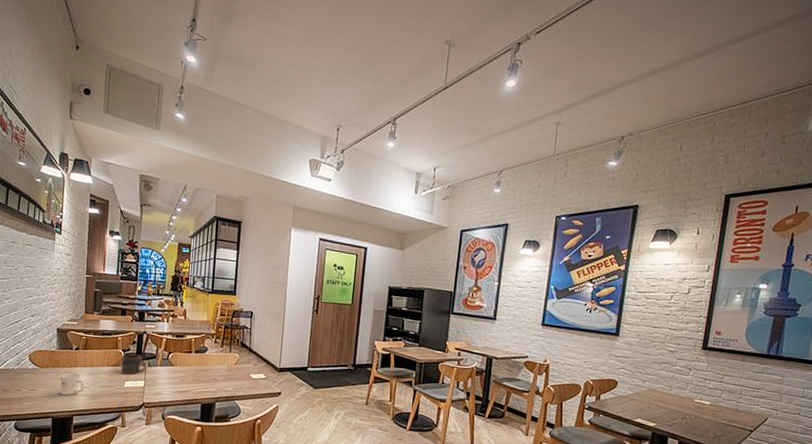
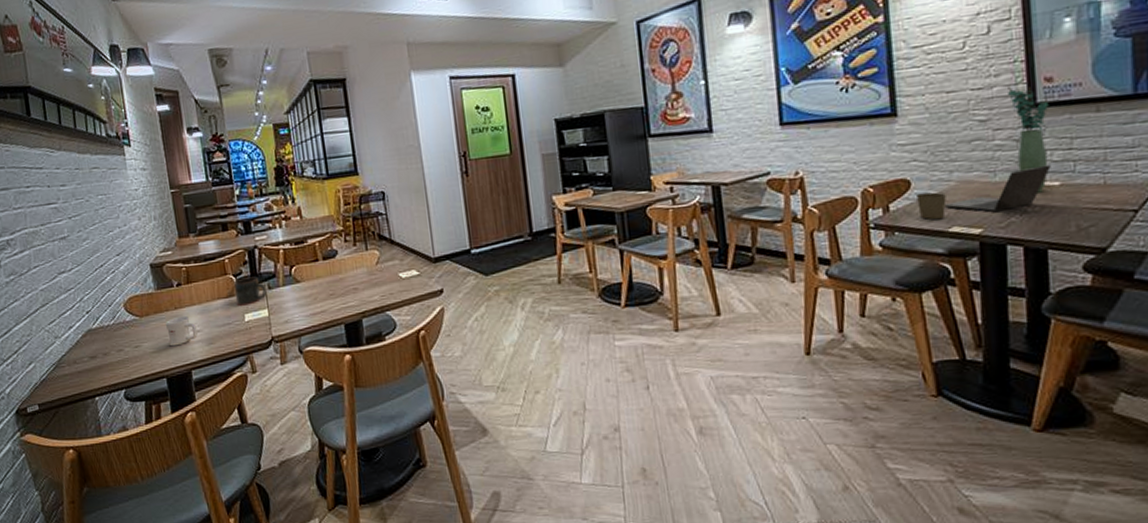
dixie cup: none [618,391,638,412] -> present [916,192,947,220]
laptop: none [636,389,707,415] -> present [945,164,1051,213]
vase: none [686,332,715,407] -> present [1008,86,1050,193]

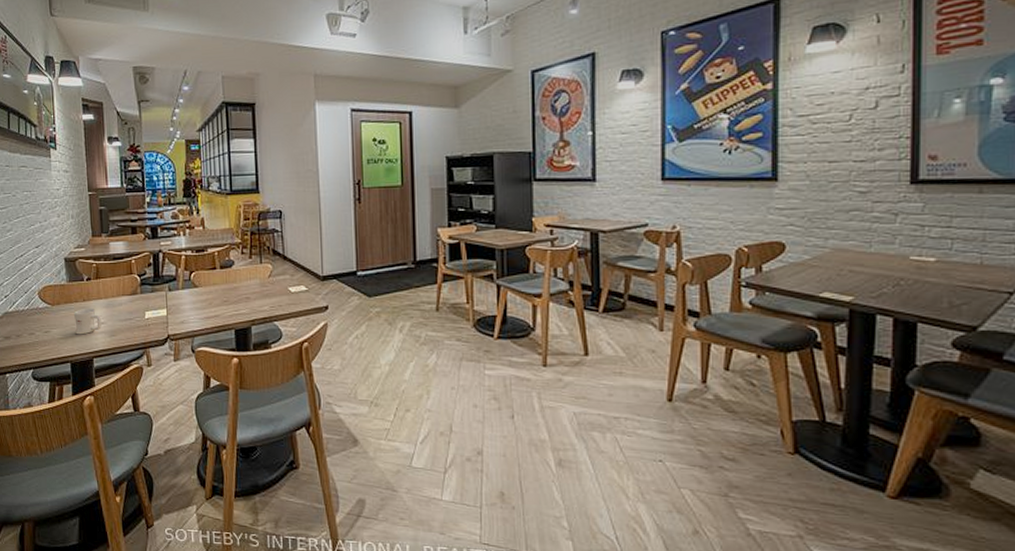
mug: present [233,277,267,306] -> none [137,278,167,304]
dixie cup: present [916,192,947,220] -> none [790,257,820,284]
laptop: present [945,164,1051,213] -> none [818,240,927,282]
vase: present [1008,86,1050,193] -> none [891,161,932,267]

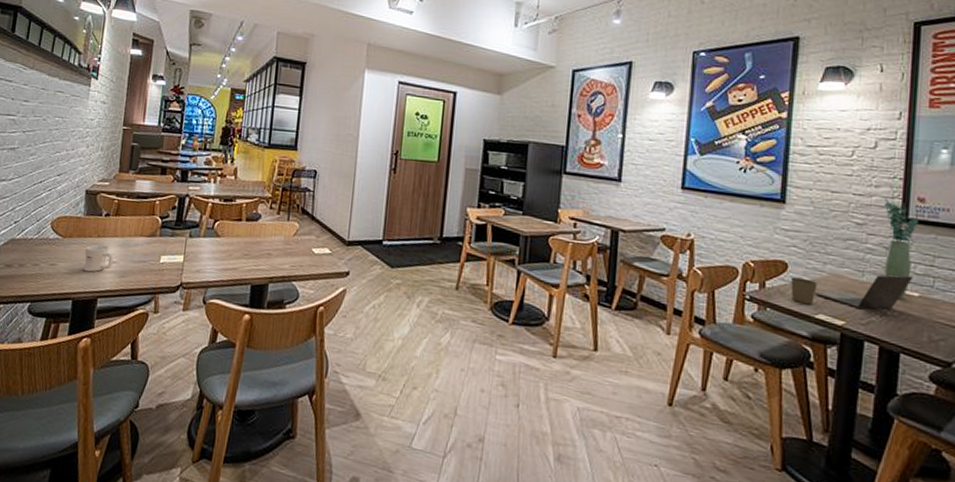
dixie cup: none [790,257,820,284] -> present [791,277,817,305]
laptop: none [818,240,927,282] -> present [815,274,913,310]
vase: none [891,161,932,267] -> present [884,198,919,300]

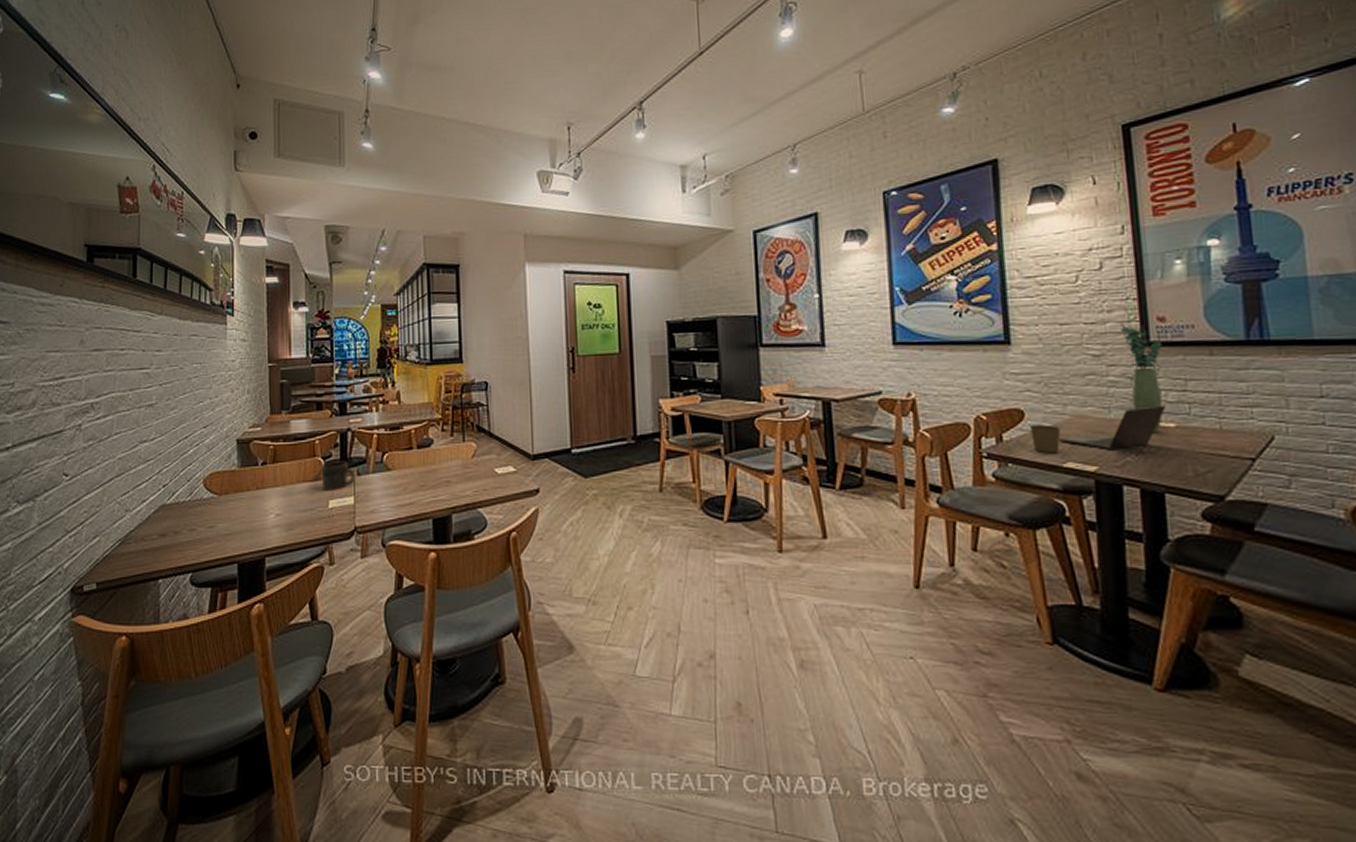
mug: present [83,244,114,272] -> none [244,497,277,530]
mug: none [156,221,188,249] -> present [321,461,355,491]

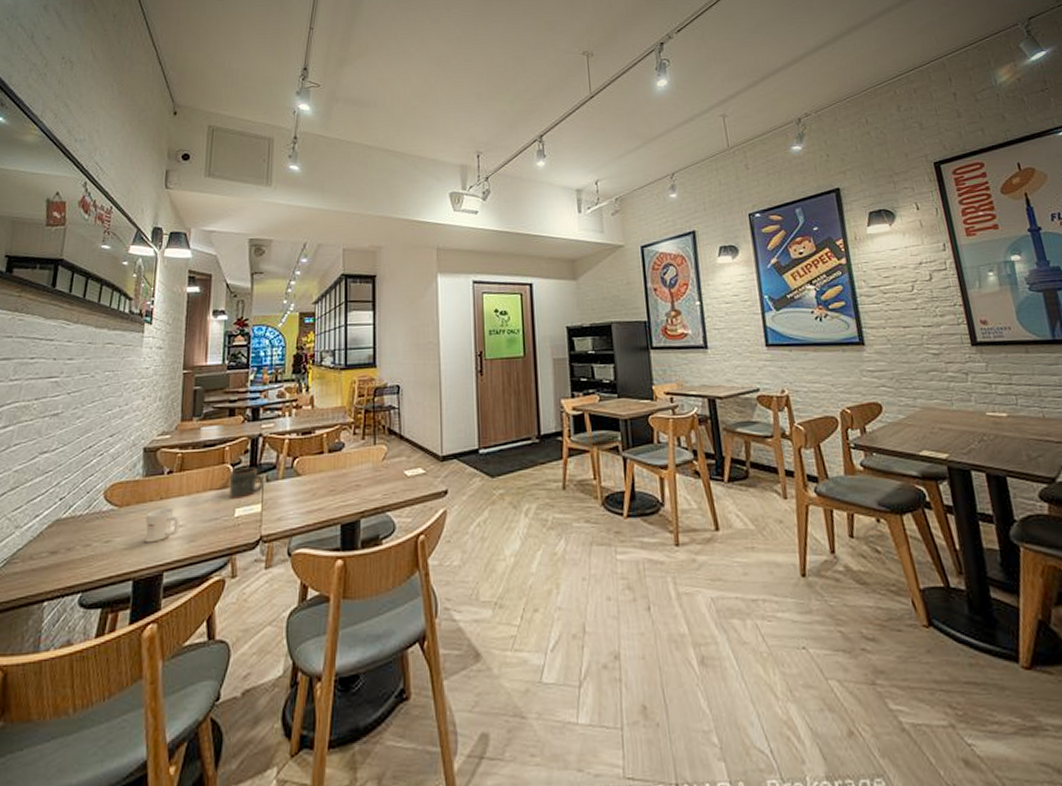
mug: none [244,497,277,530] -> present [145,507,180,543]
dixie cup: present [1030,424,1061,454] -> none [888,416,915,443]
laptop: present [1059,405,1166,451] -> none [913,397,997,439]
vase: present [1121,323,1163,434] -> none [952,325,996,423]

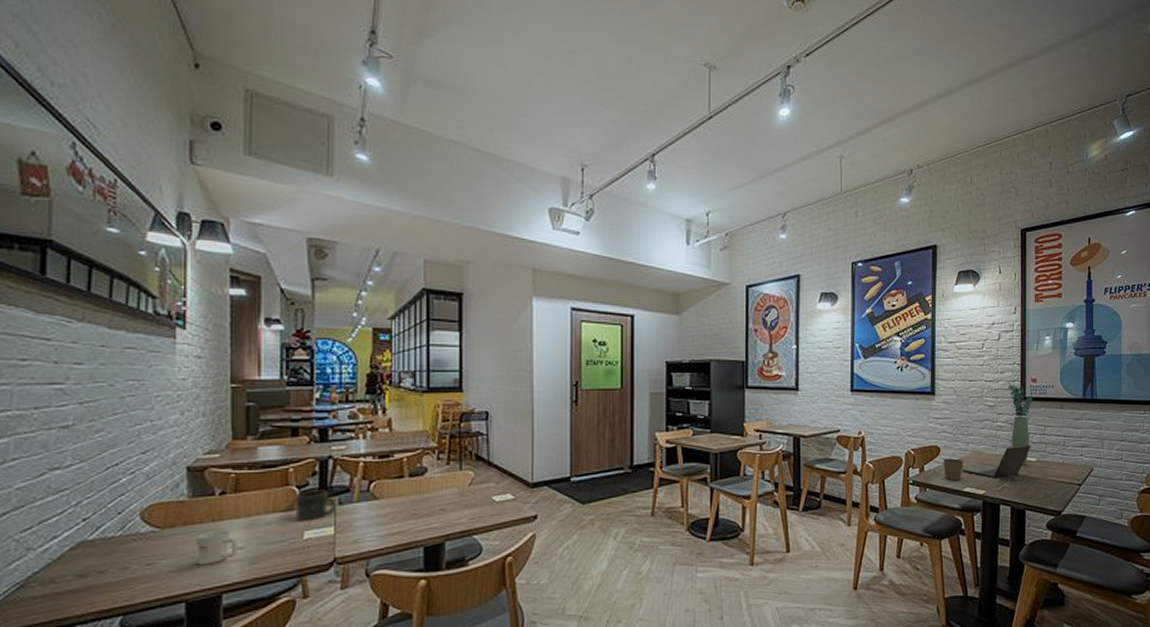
dixie cup: none [888,416,915,443] -> present [944,458,963,481]
laptop: none [913,397,997,439] -> present [962,445,1031,479]
vase: none [952,325,996,423] -> present [1008,382,1033,466]

